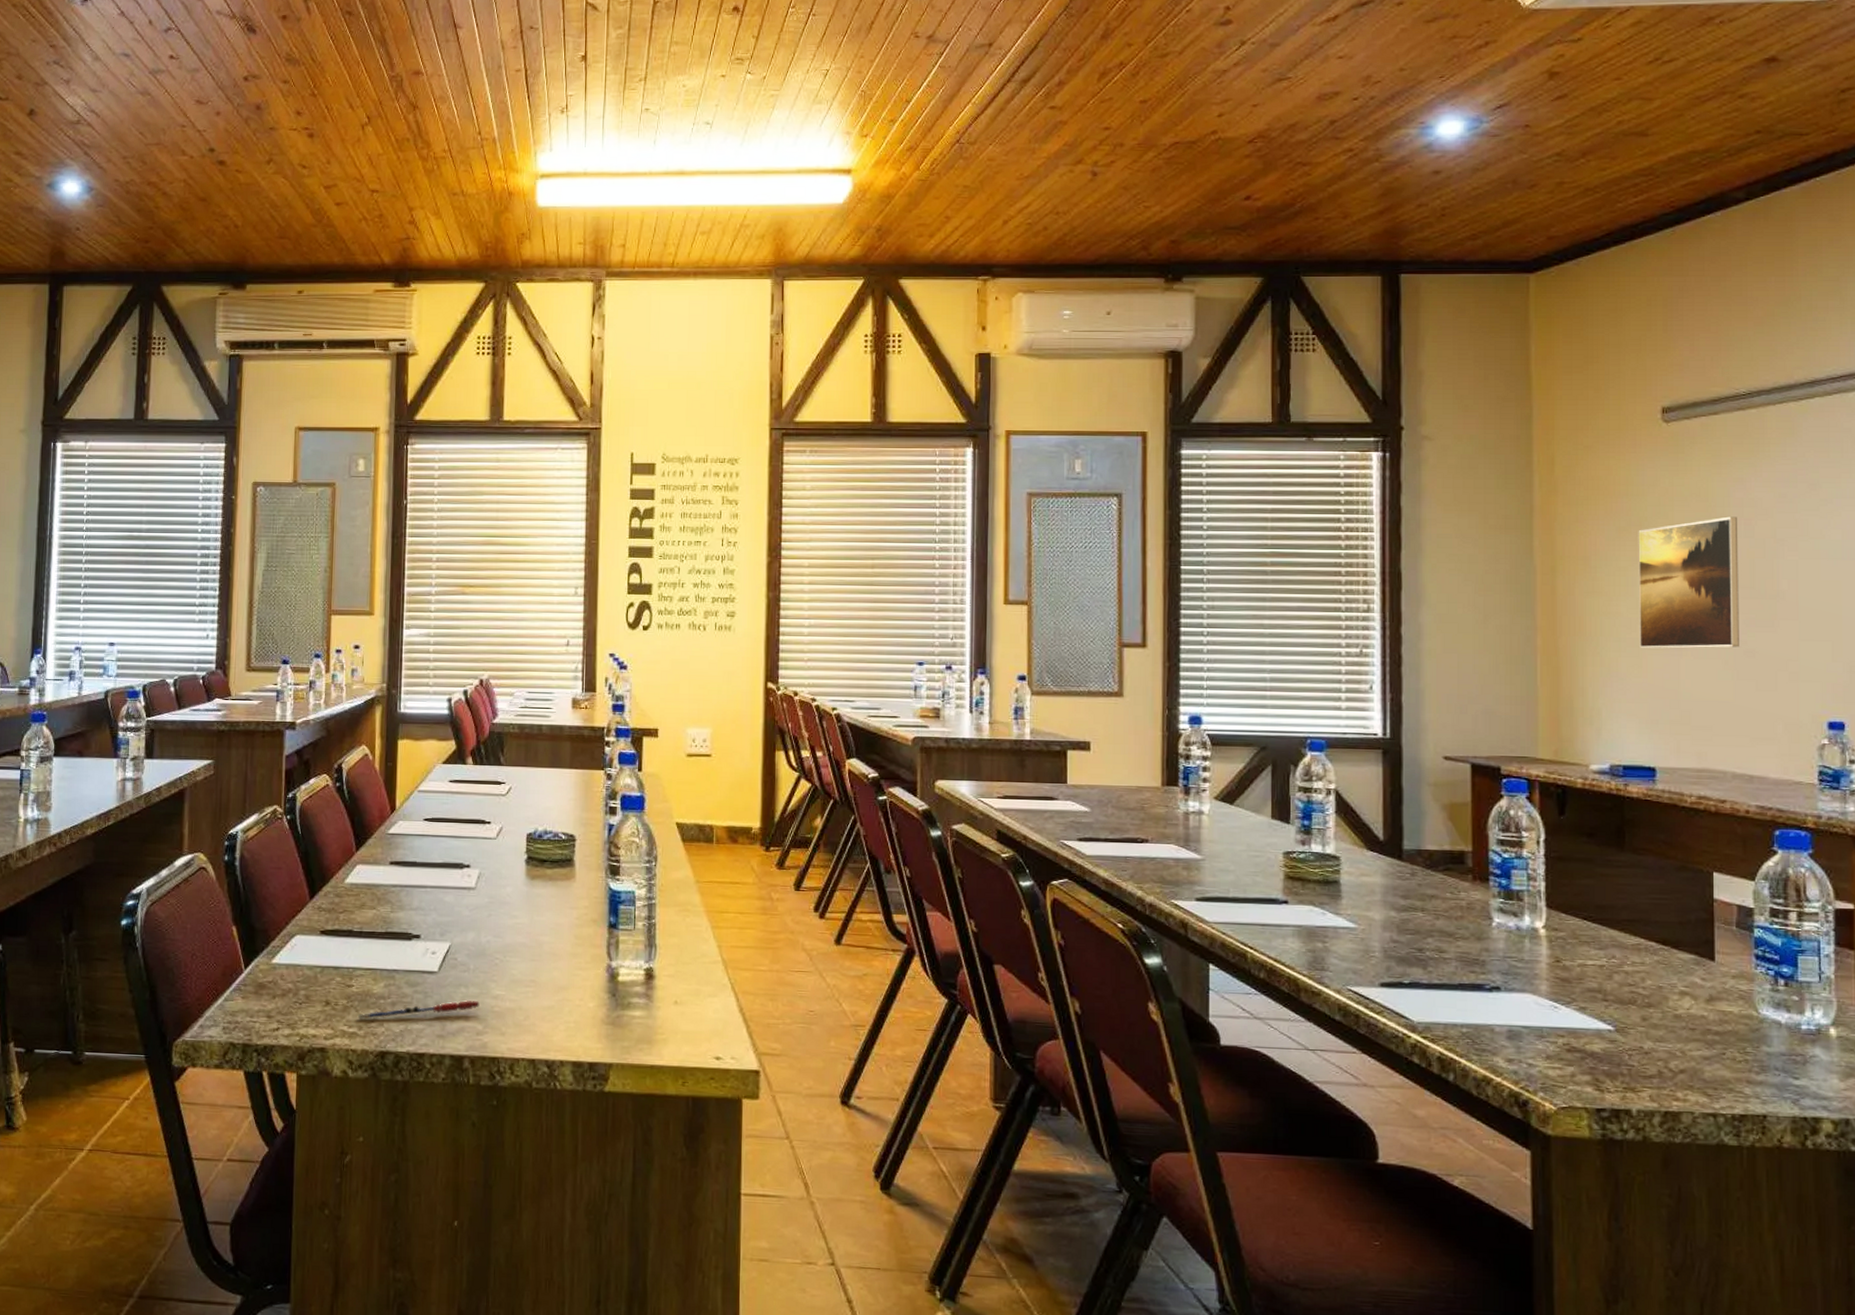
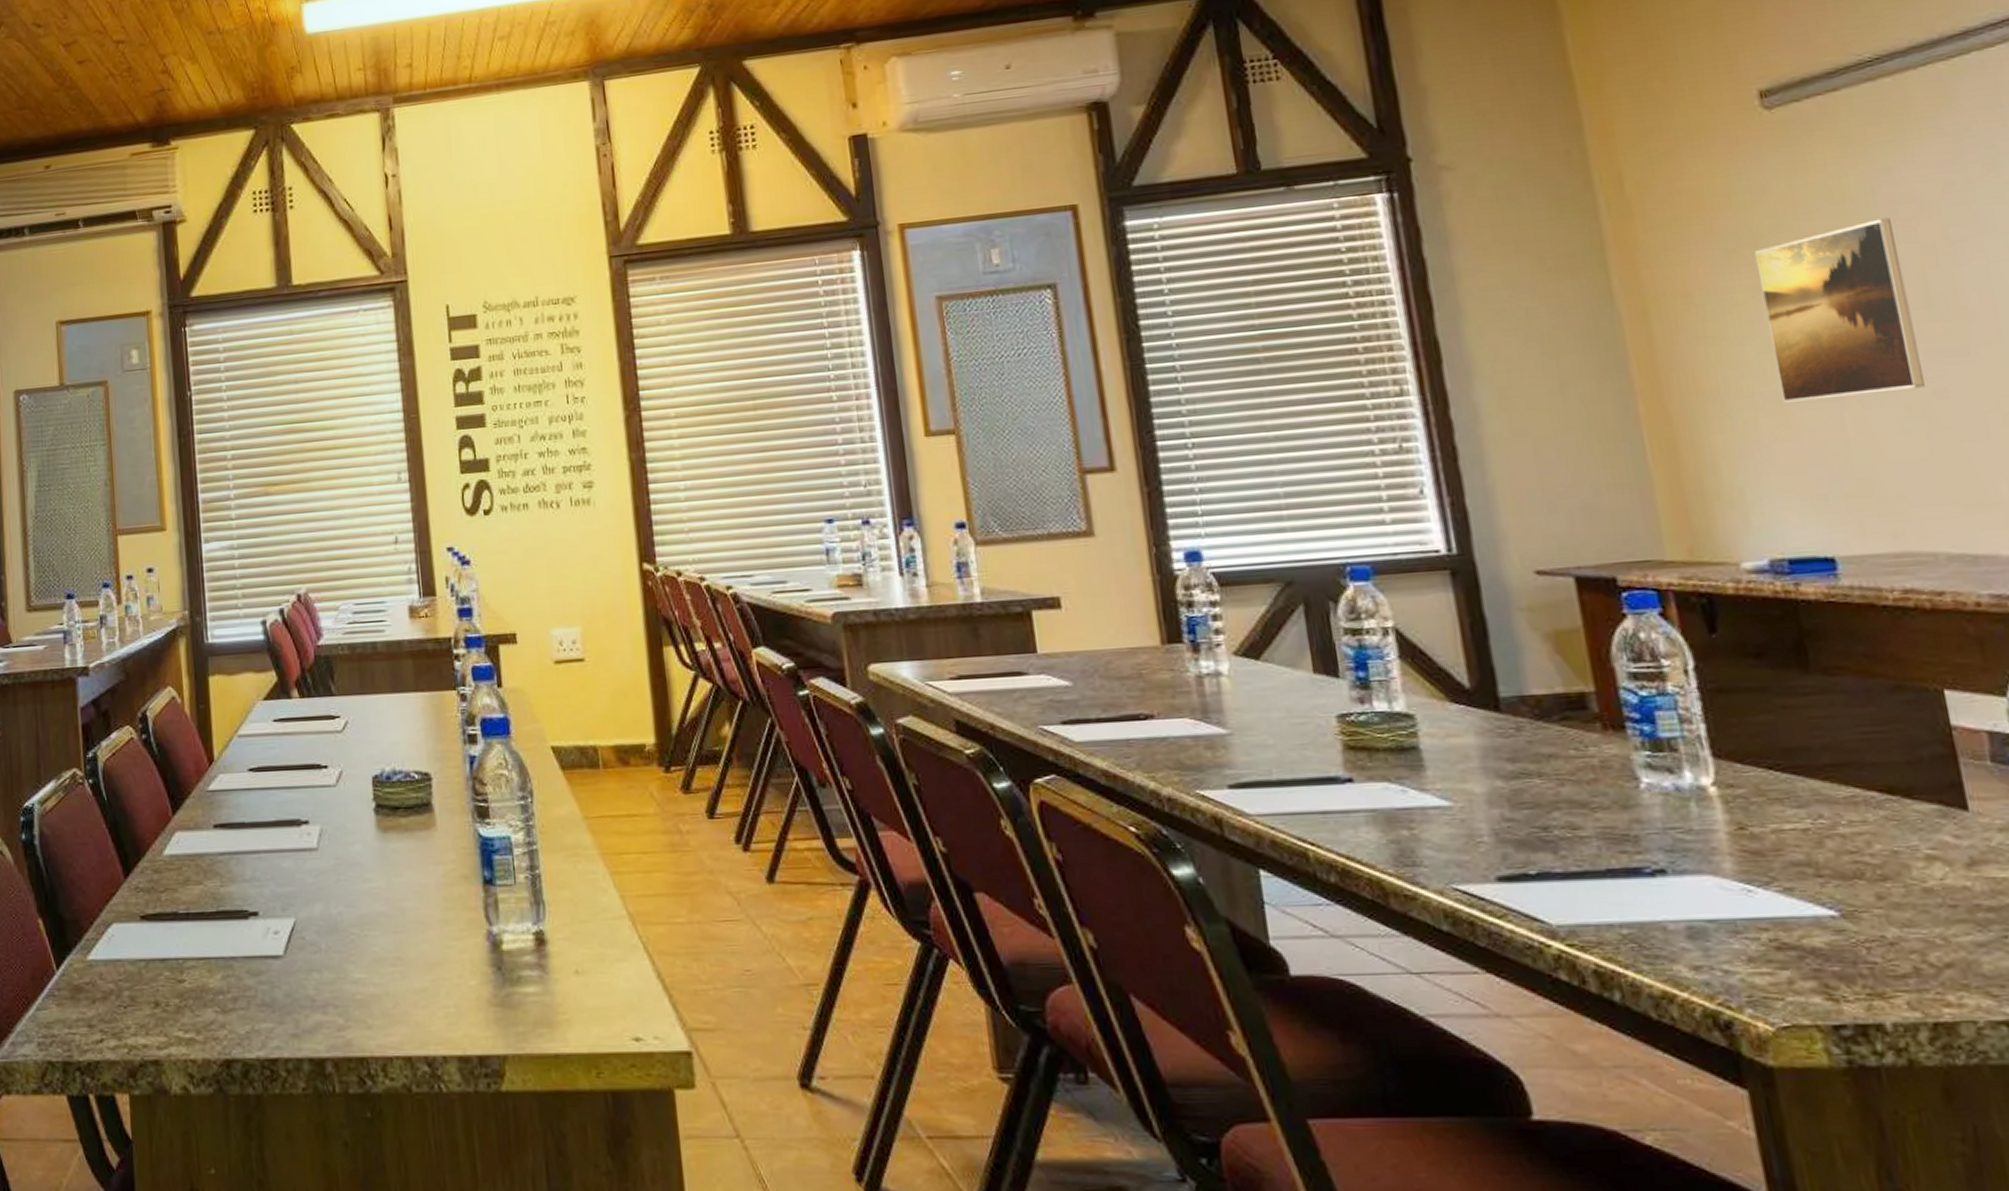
pen: present [357,1000,480,1020] -> none [193,987,338,1022]

